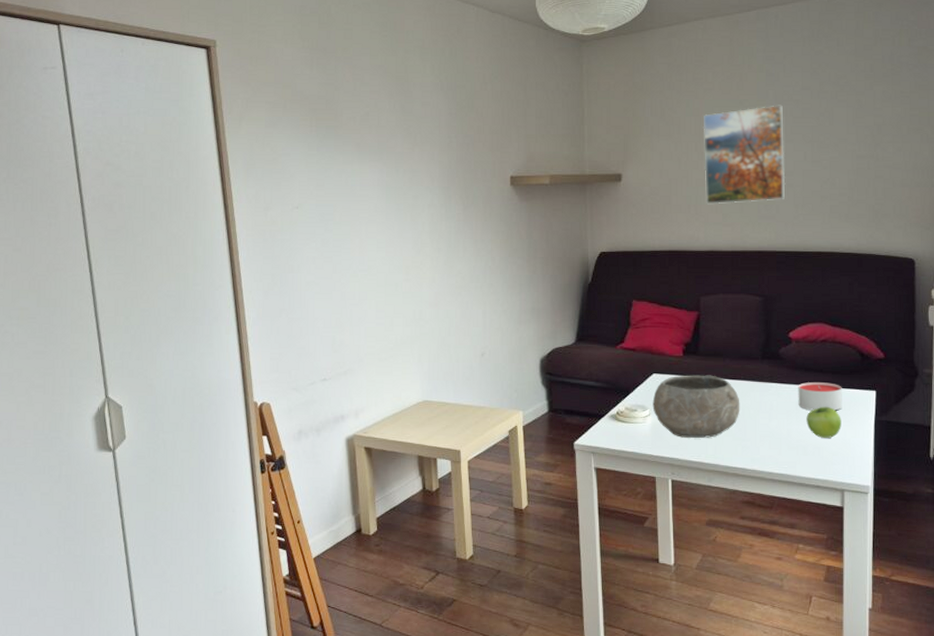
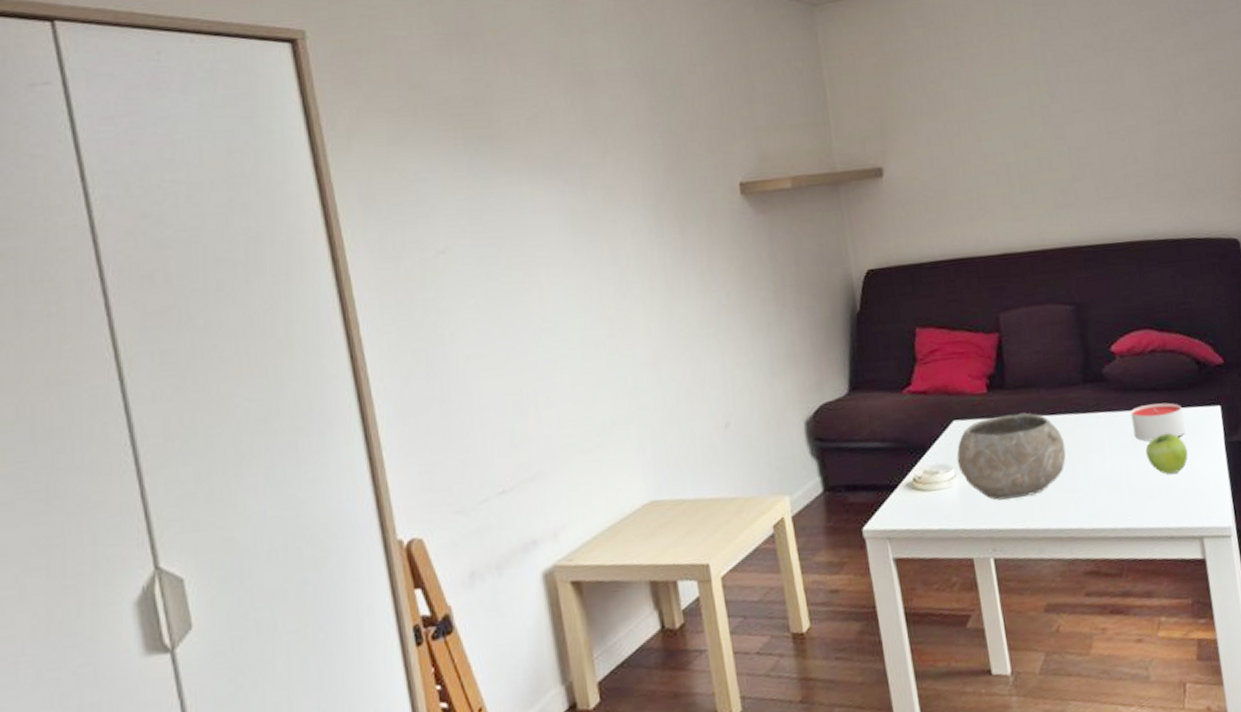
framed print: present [703,105,786,205] -> none [973,67,1083,197]

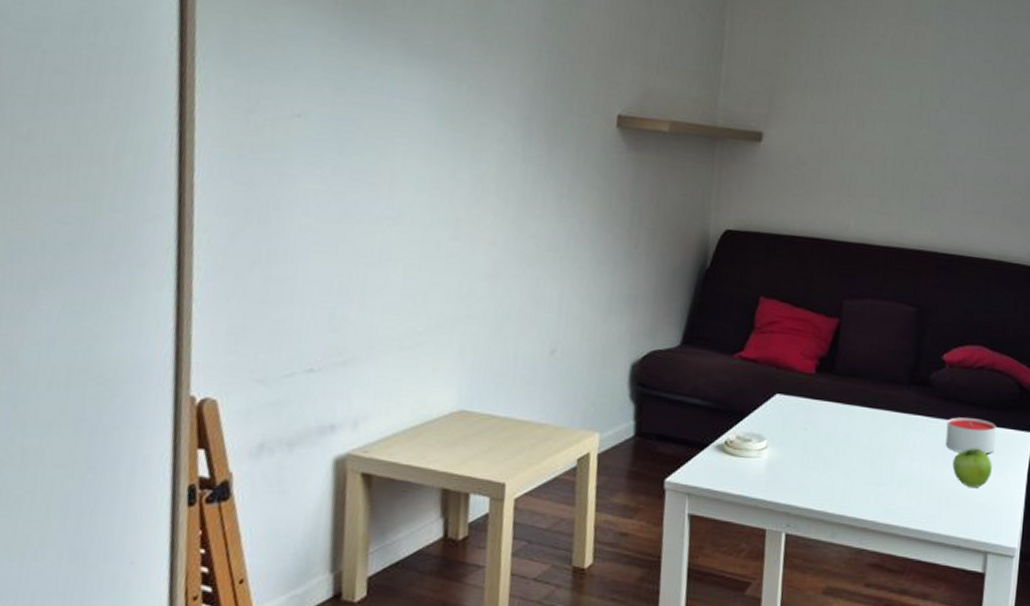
bowl: present [956,412,1067,500] -> none [771,398,879,481]

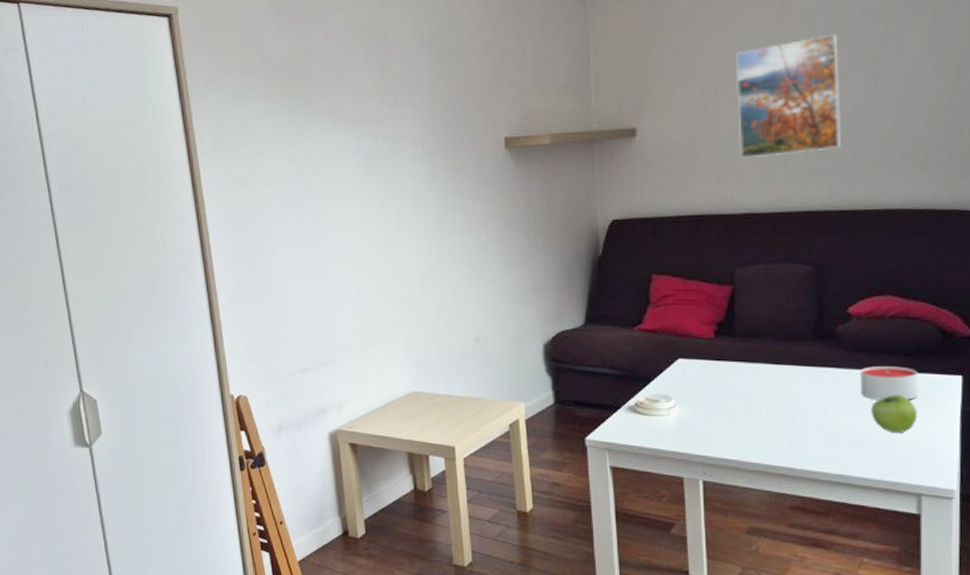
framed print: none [862,73,961,190] -> present [735,34,842,159]

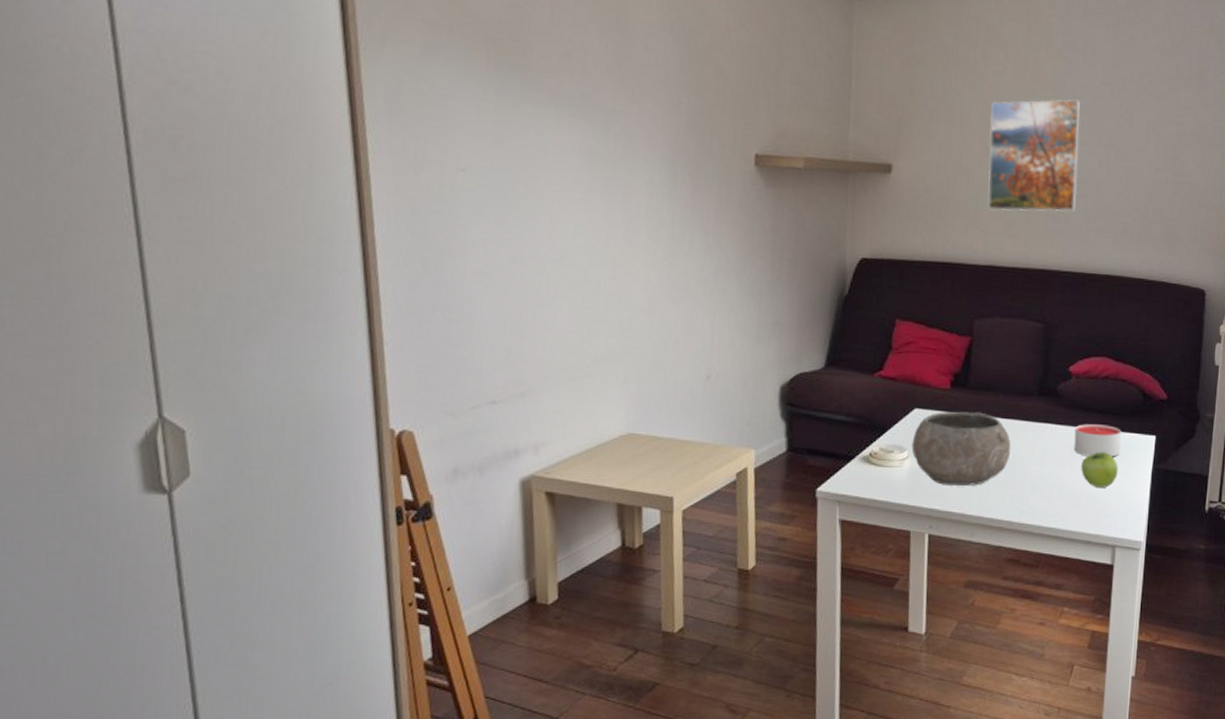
bowl: none [678,359,787,432] -> present [911,411,1011,486]

